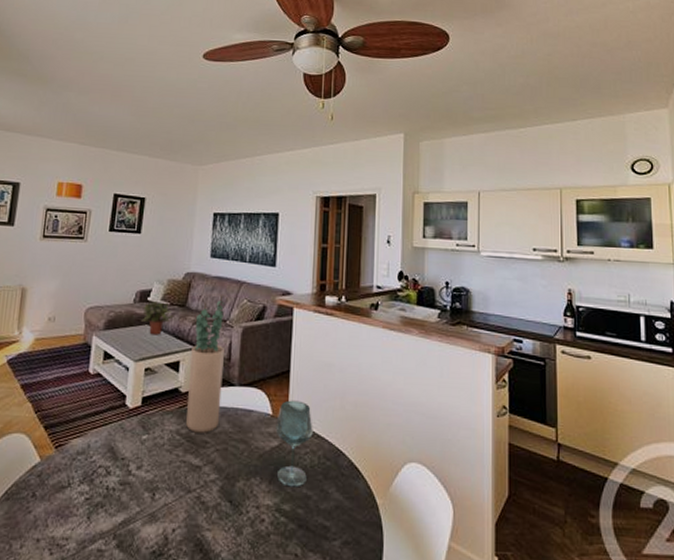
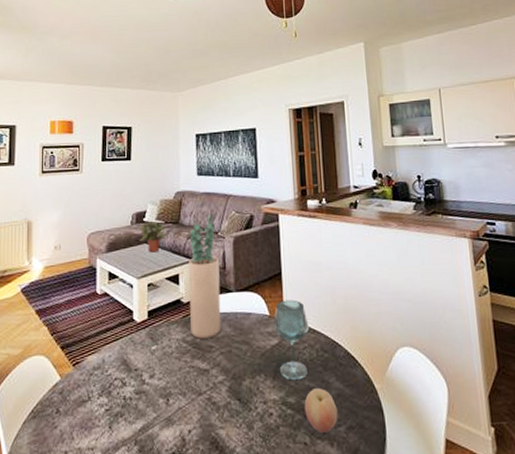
fruit: none [299,497,334,546] -> present [304,388,338,433]

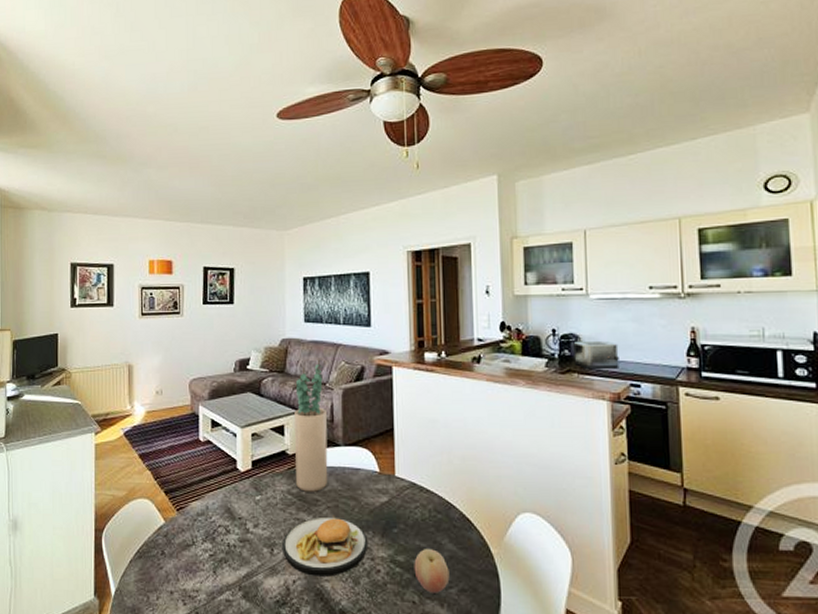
potted plant: present [138,220,168,253] -> none [242,368,273,402]
plate: none [178,361,261,424] -> present [283,515,368,577]
wine glass: present [274,299,309,381] -> none [384,457,422,540]
toaster: none [436,184,476,210] -> present [573,340,619,369]

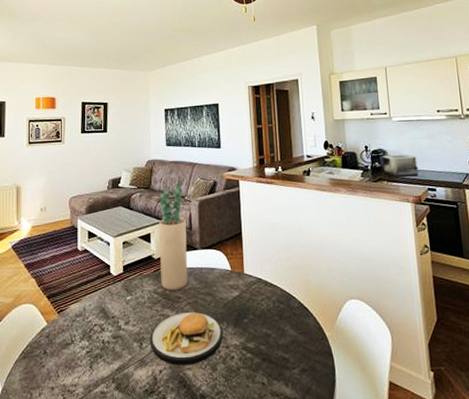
fruit: present [414,549,450,593] -> none [262,335,293,374]

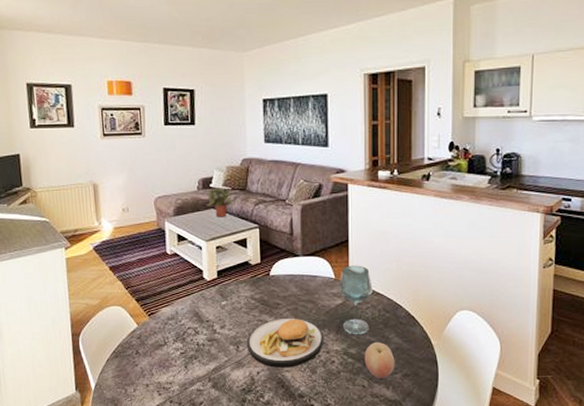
potted plant: none [114,186,141,214] -> present [206,186,235,217]
vase: present [159,175,188,291] -> none [256,176,288,297]
wine glass: none [235,257,267,328] -> present [339,265,373,335]
fruit: none [262,335,293,374] -> present [364,342,395,378]
toaster: present [382,154,419,177] -> none [514,159,555,185]

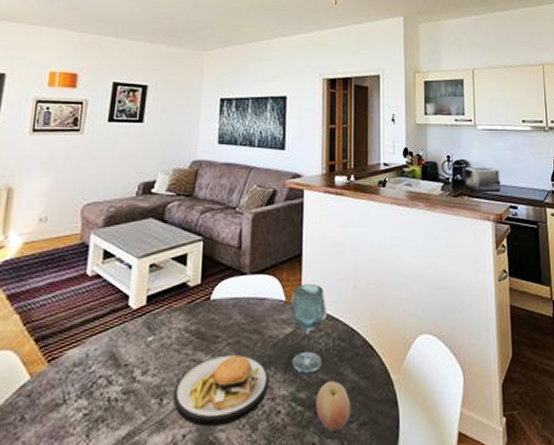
potted plant: present [206,186,235,217] -> none [143,192,179,229]
toaster: none [514,159,555,185] -> present [464,166,501,192]

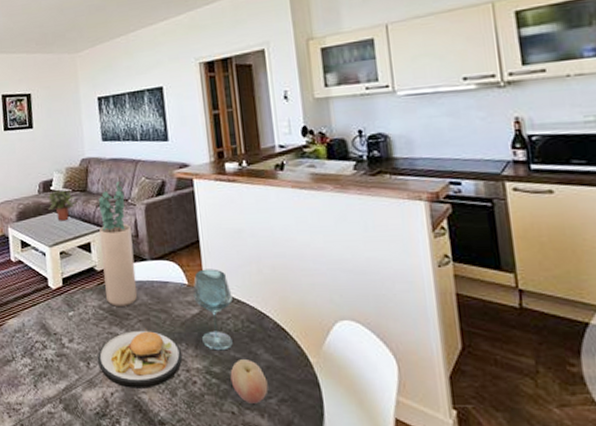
potted plant: none [143,192,179,229] -> present [47,189,77,221]
vase: none [195,181,234,328] -> present [98,175,138,307]
toaster: present [464,166,501,192] -> none [382,138,436,169]

